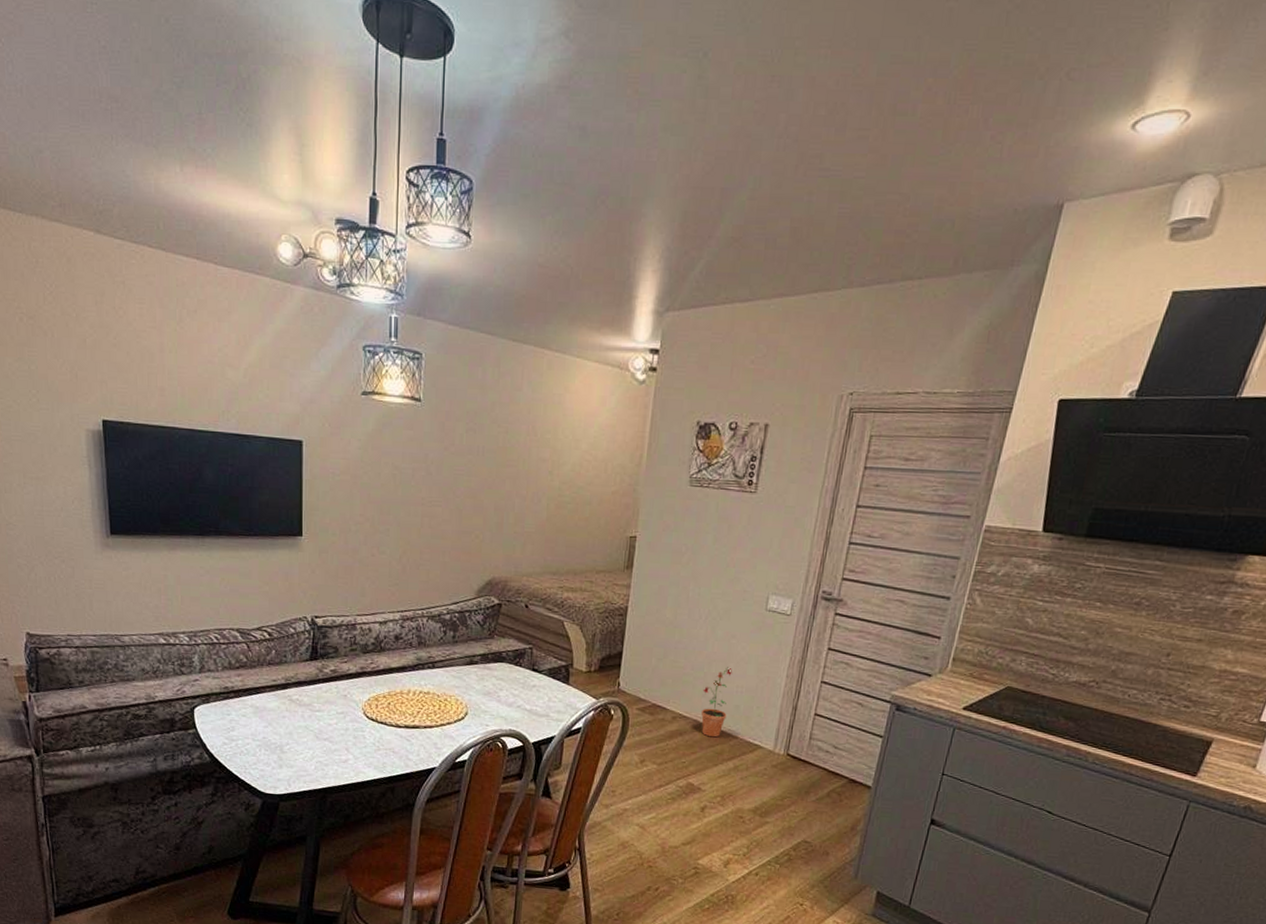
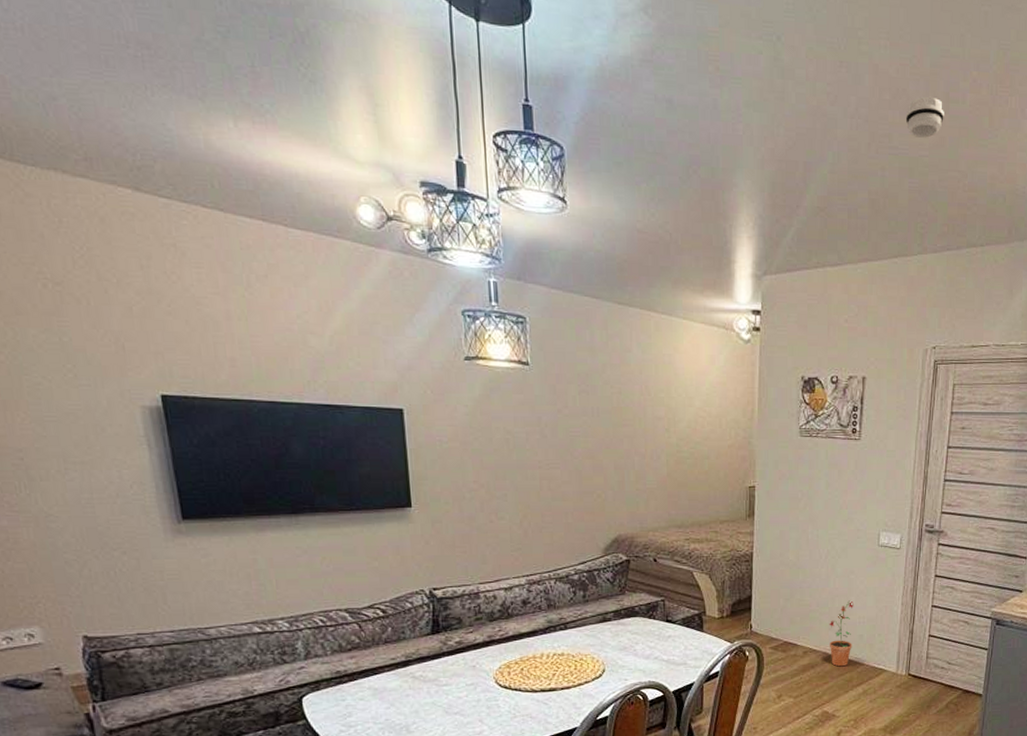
smoke detector: none [841,111,889,157] -> present [905,97,944,138]

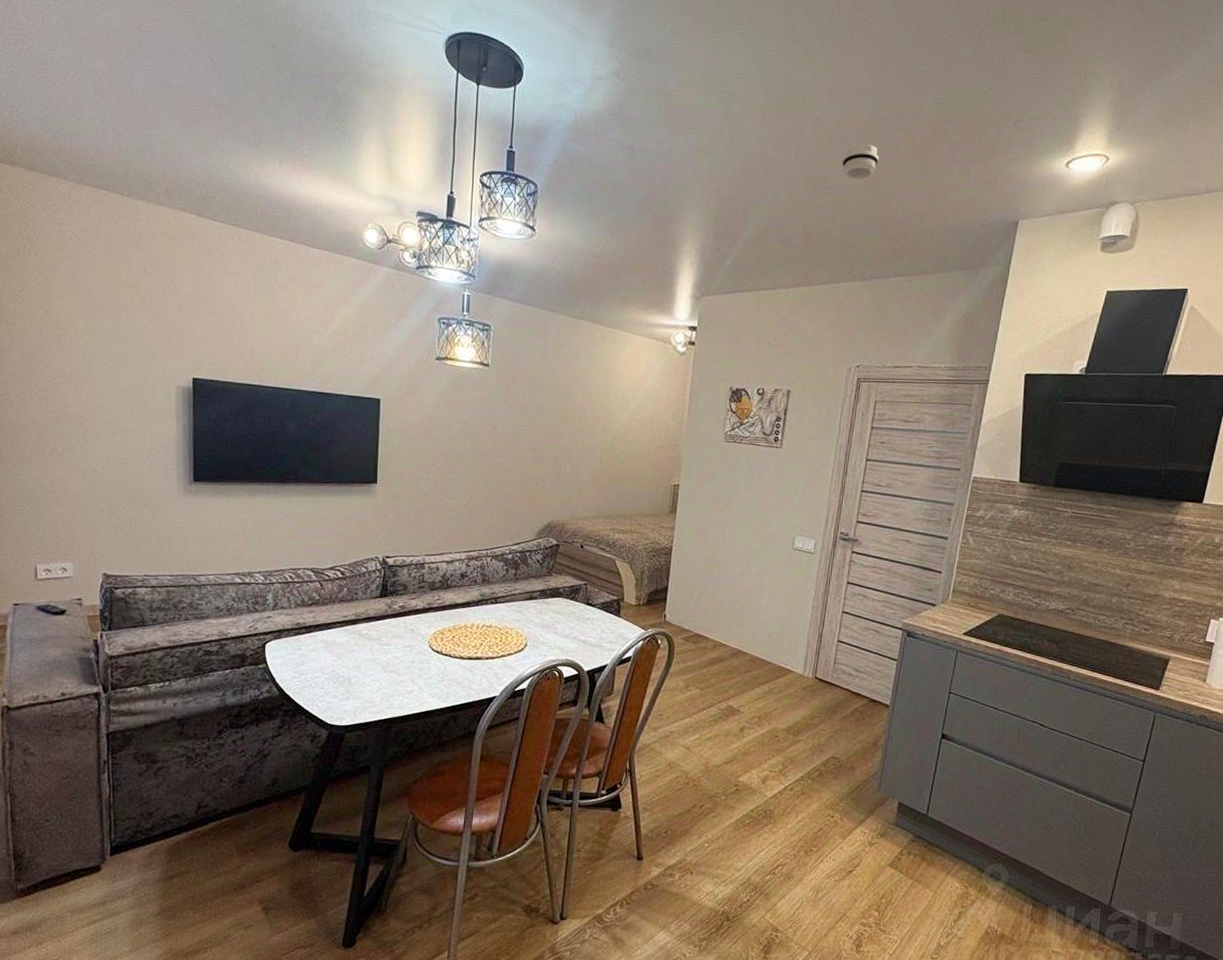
potted plant: present [829,600,855,667] -> none [739,599,766,664]

